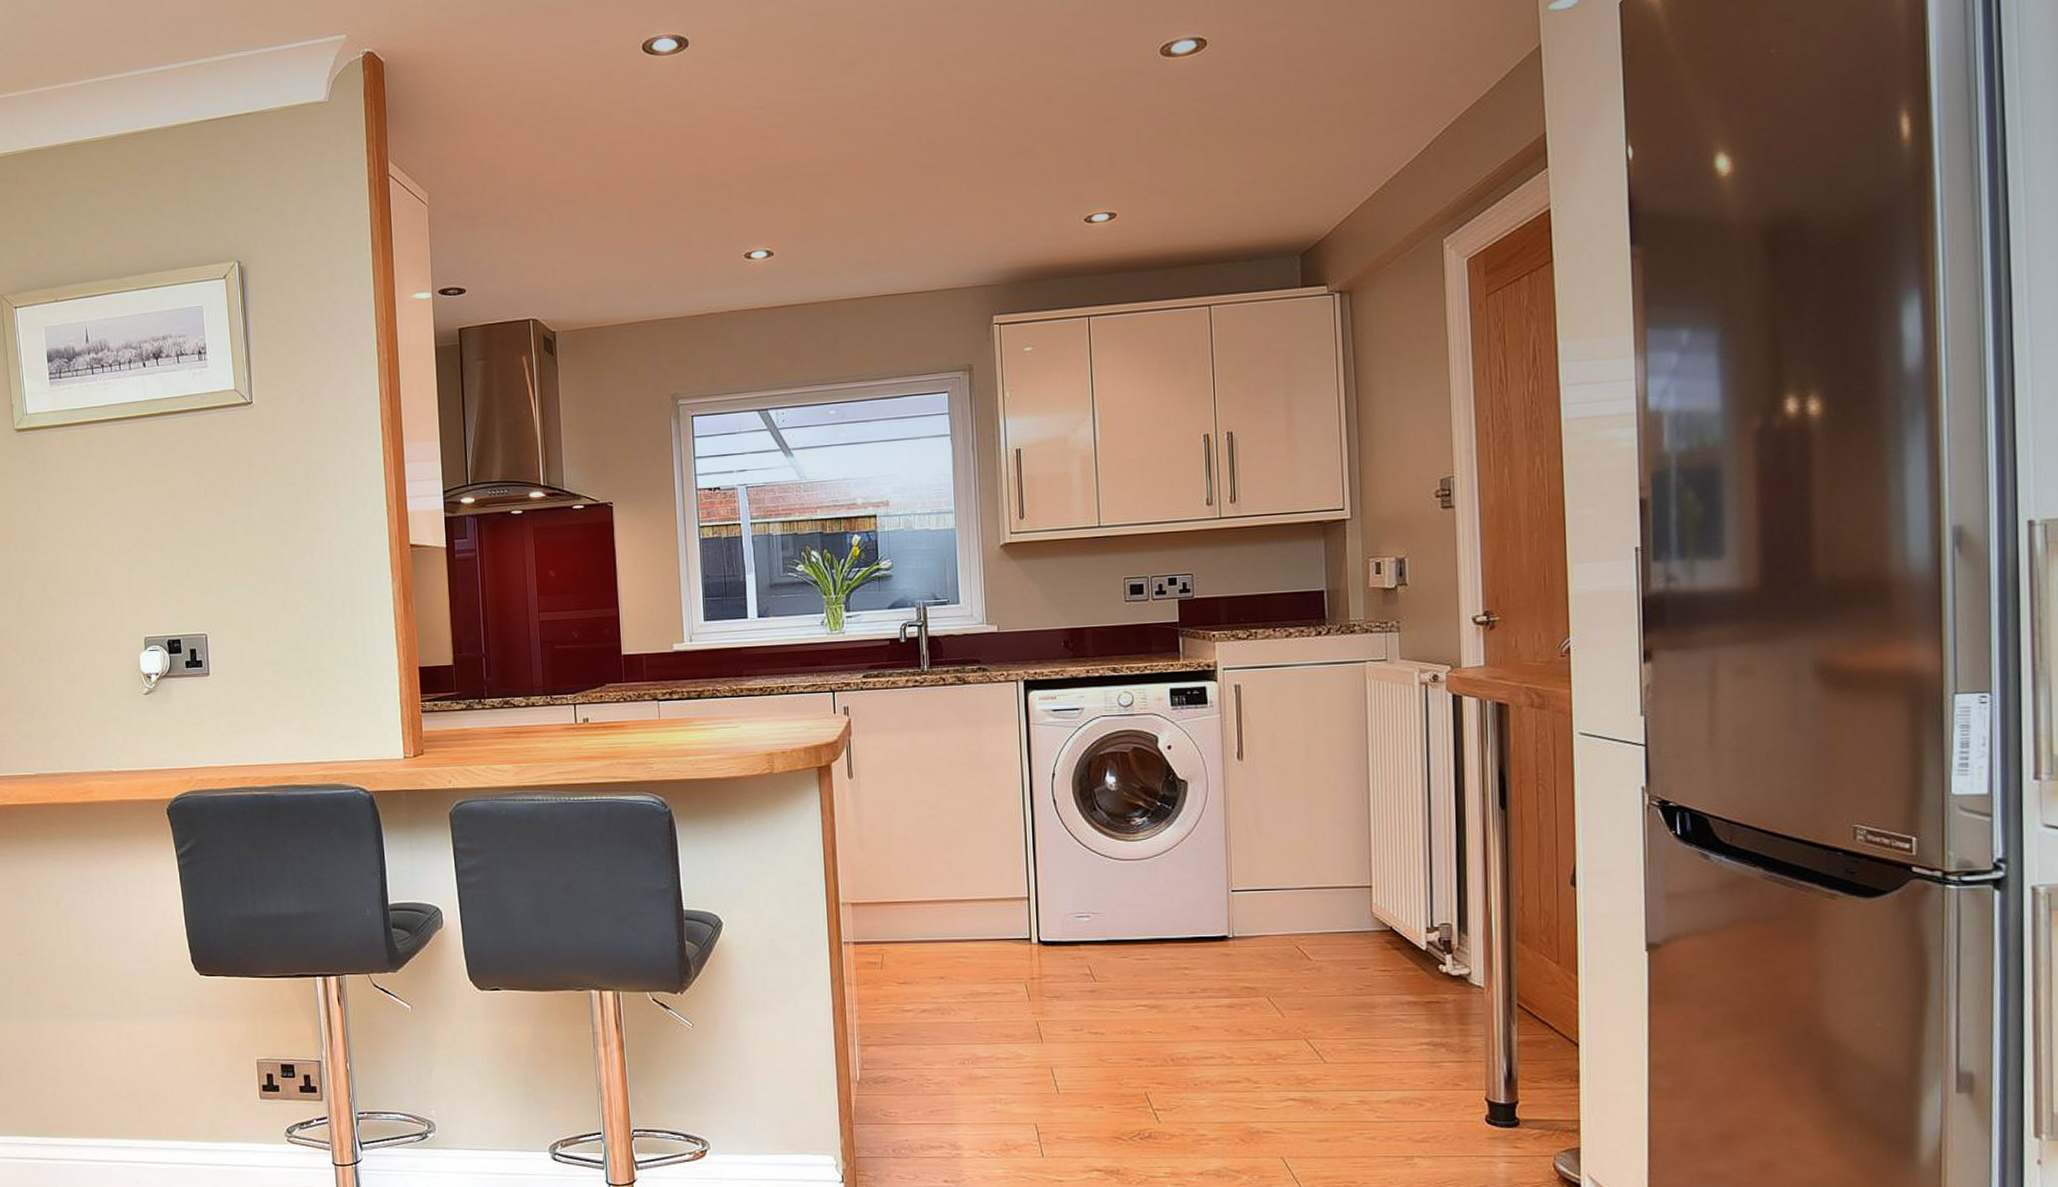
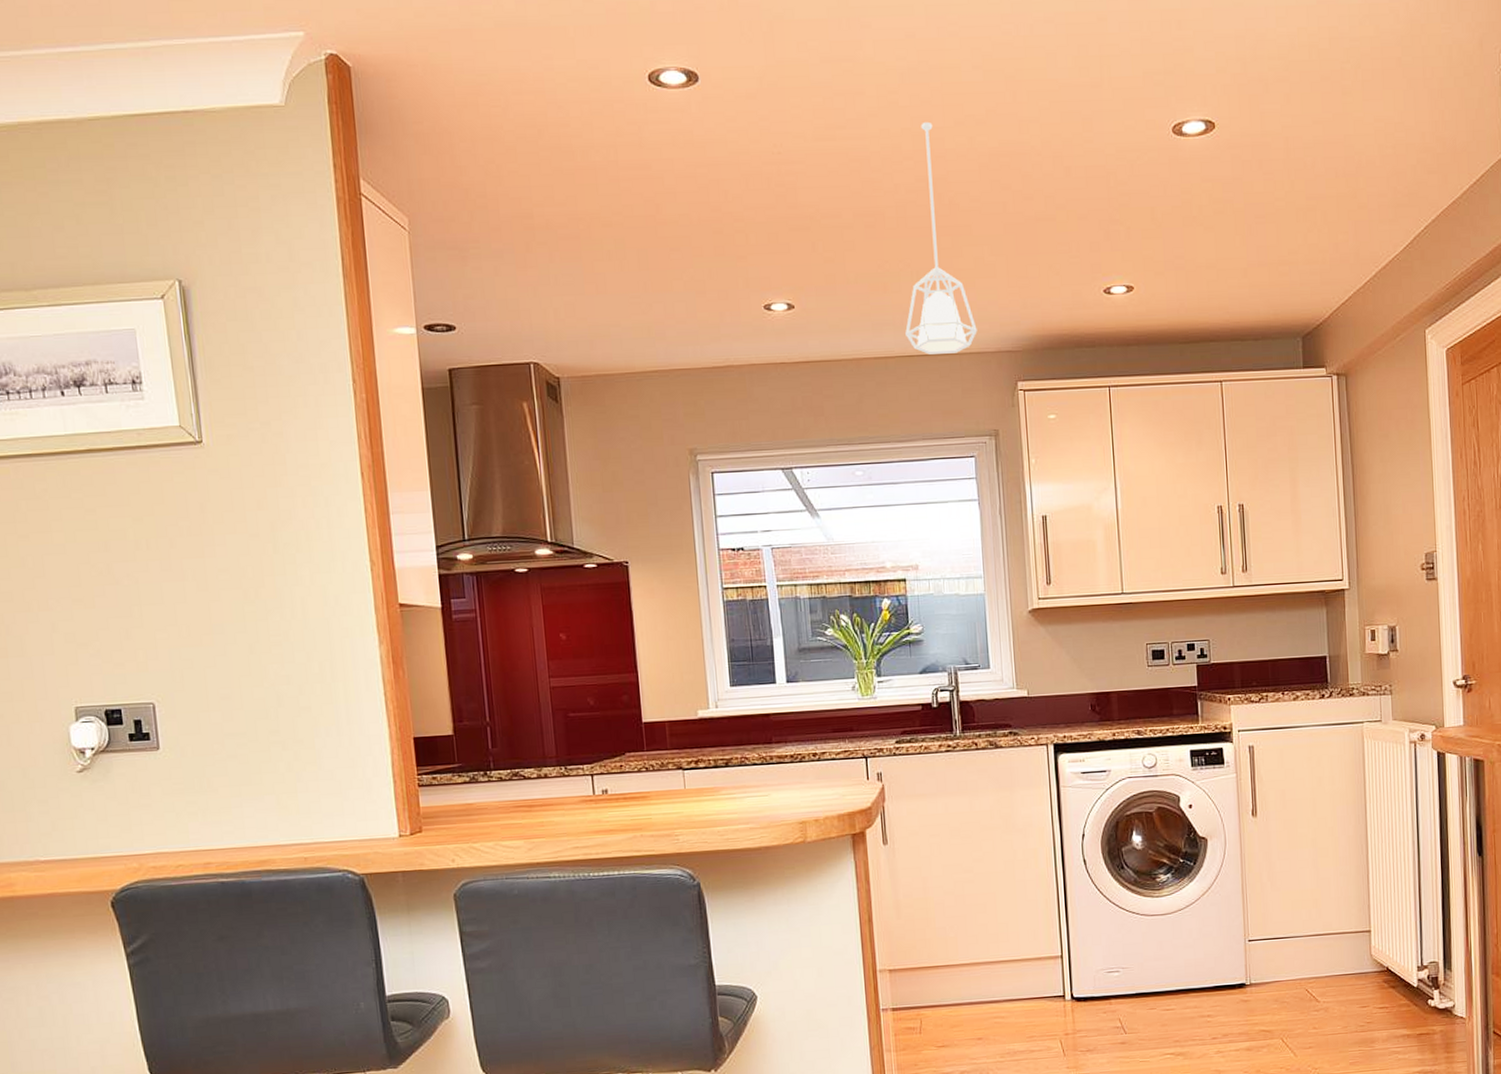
pendant lamp: none [881,65,953,293] -> present [905,121,977,355]

